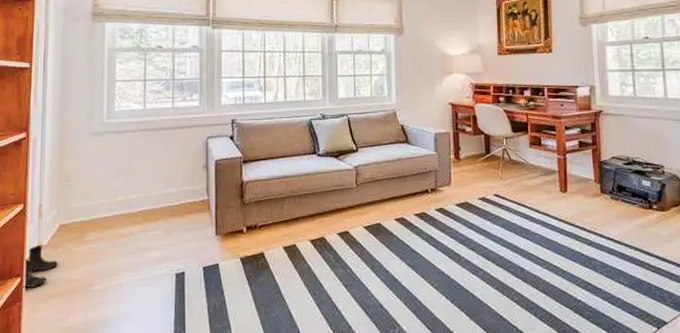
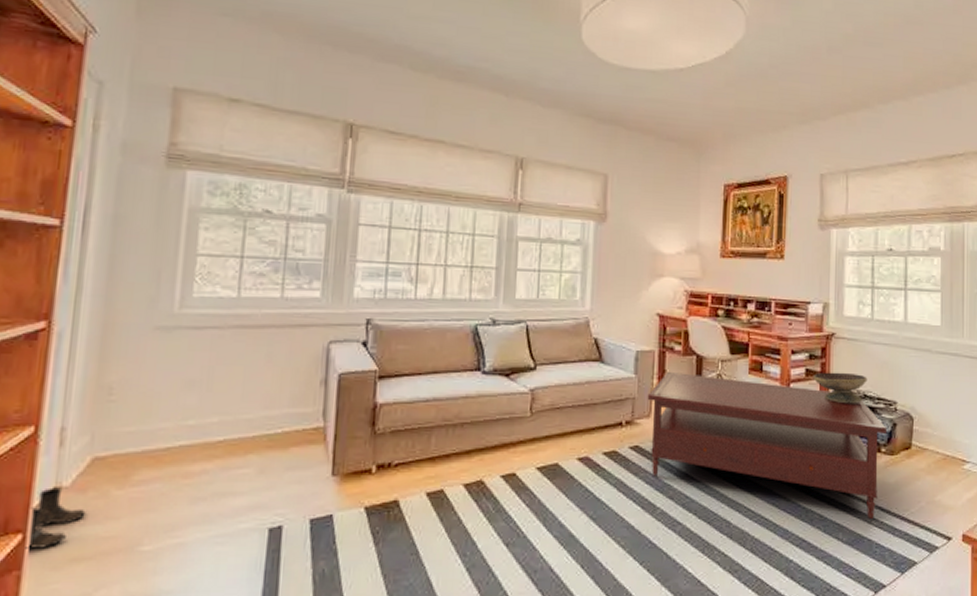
coffee table: none [447,148,657,265] -> present [647,371,888,519]
decorative bowl: none [586,143,635,169] -> present [813,372,867,404]

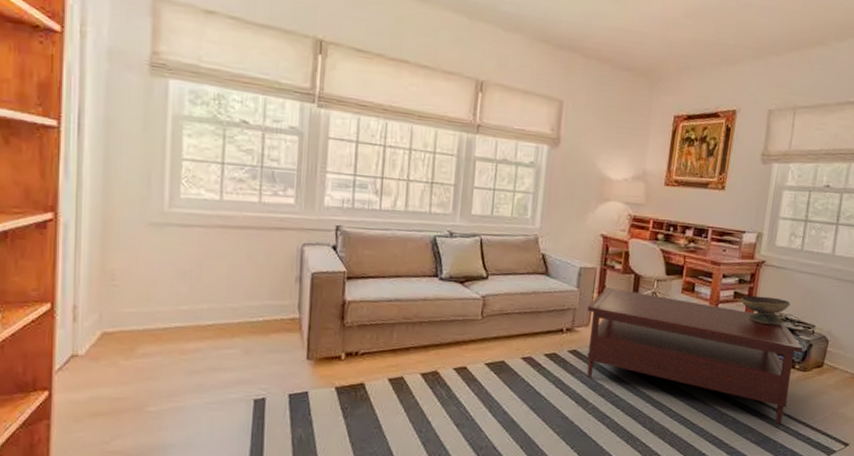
boots: present [25,487,86,549] -> none [52,355,99,404]

